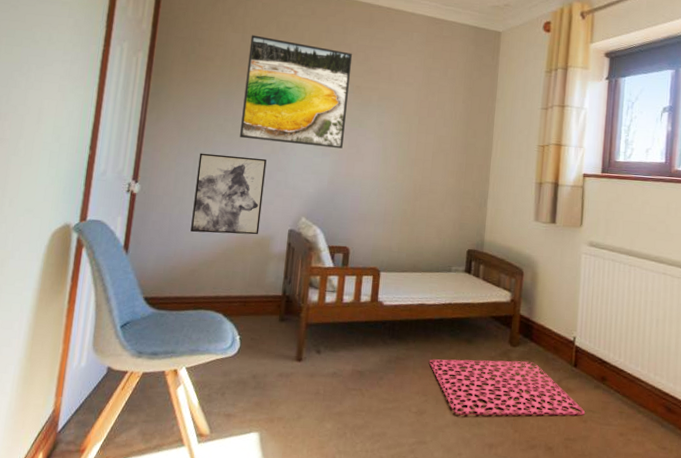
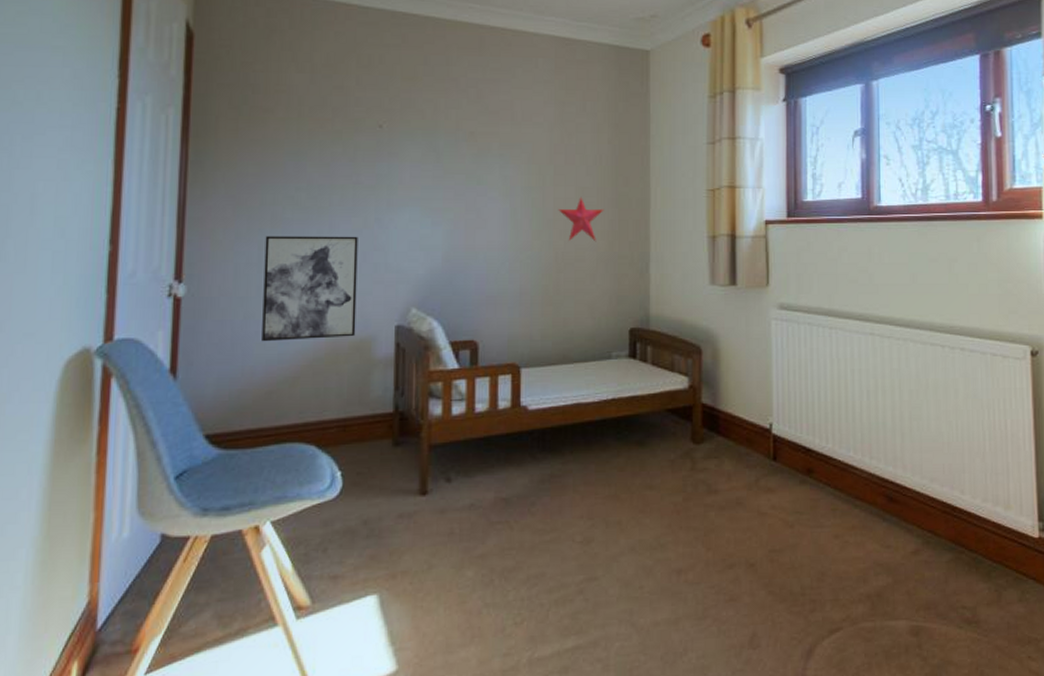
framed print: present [240,35,353,149] -> none [319,74,462,214]
decorative star: none [420,142,455,179] -> present [559,196,605,242]
bath mat: present [429,359,585,416] -> none [593,461,790,538]

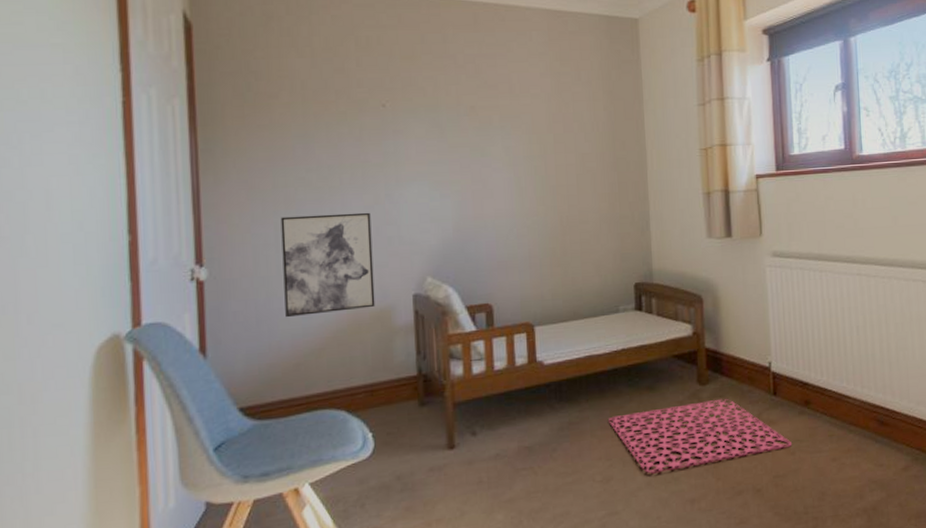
decorative star: present [559,196,605,242] -> none [561,162,604,205]
bath mat: none [593,461,790,538] -> present [609,399,792,474]

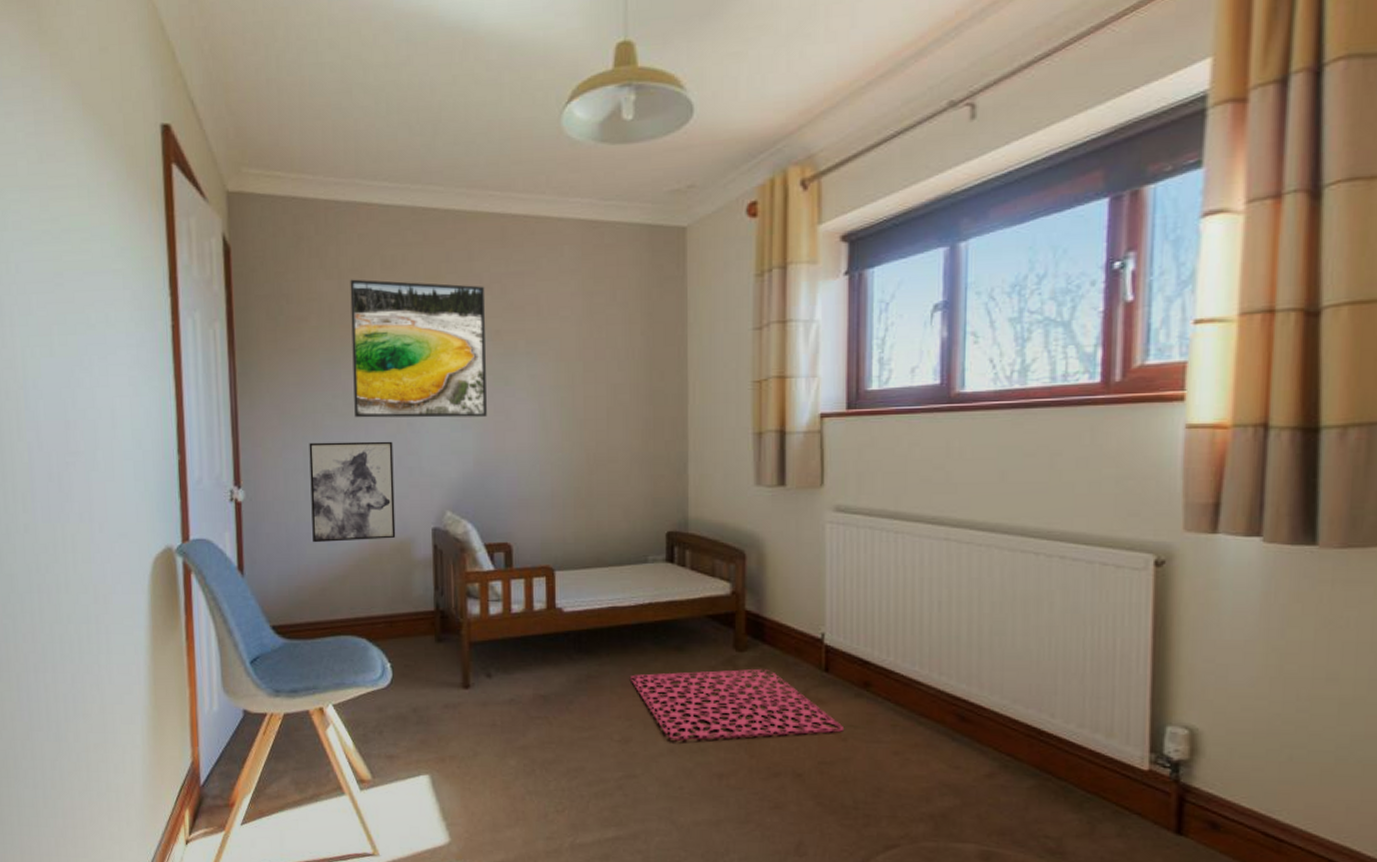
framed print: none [323,58,465,191] -> present [350,279,487,418]

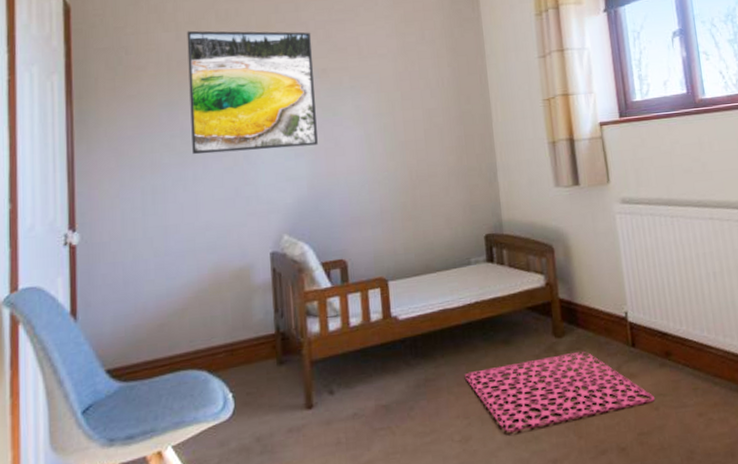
wall art: present [309,441,396,543] -> none [147,173,235,279]

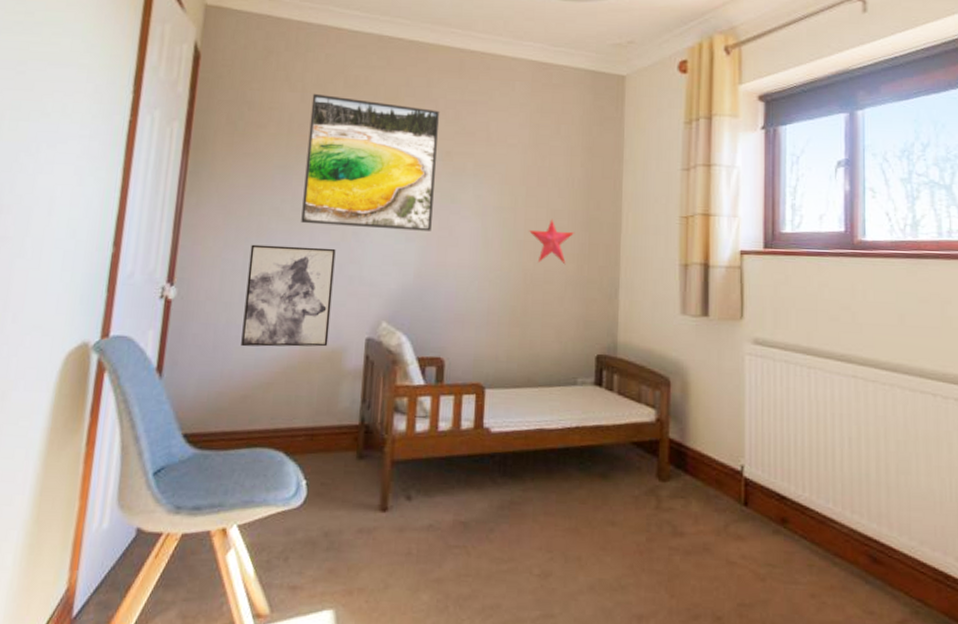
wall art: none [147,173,235,279] -> present [241,244,336,347]
decorative star: none [409,117,451,159] -> present [529,218,575,265]
bath mat: present [465,352,655,433] -> none [554,500,762,577]

